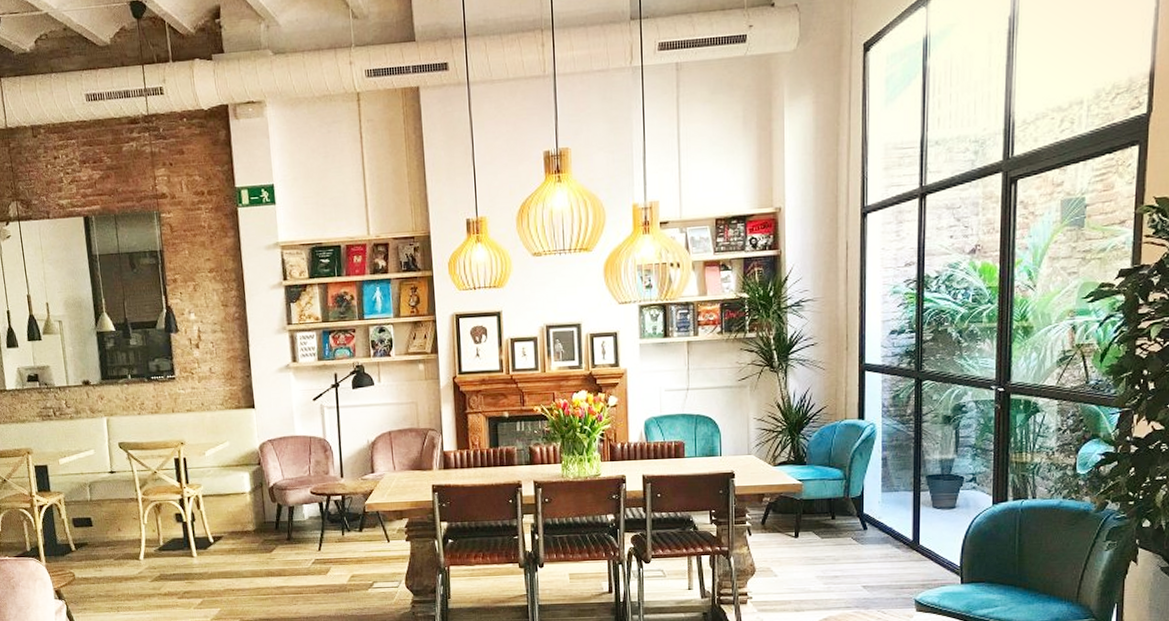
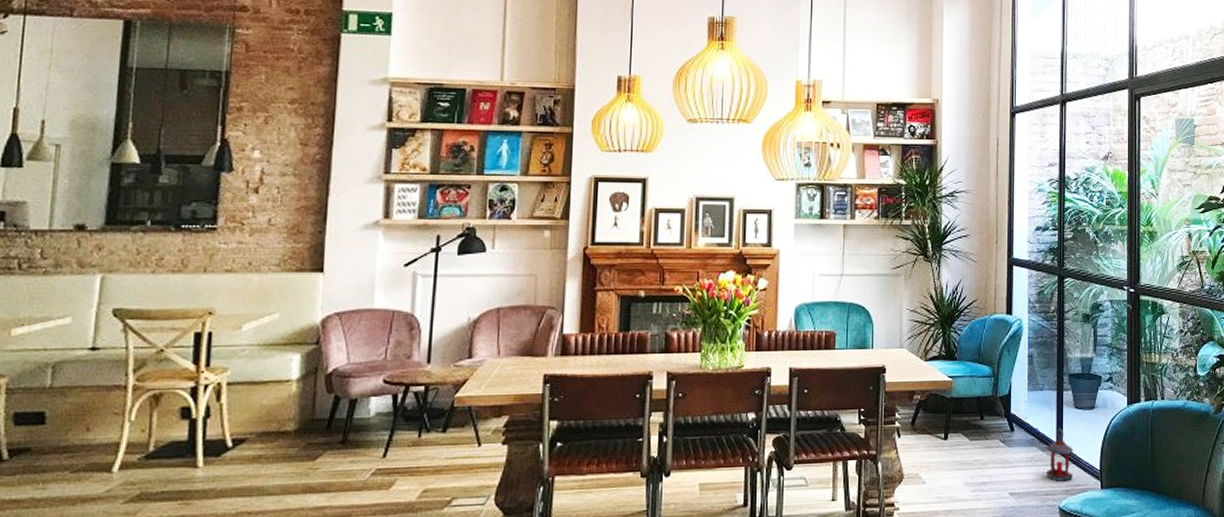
lantern: none [902,528,932,576] -> present [1047,429,1074,482]

